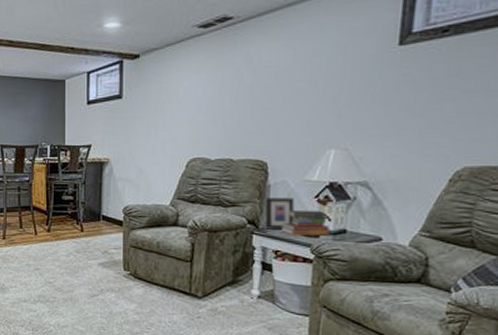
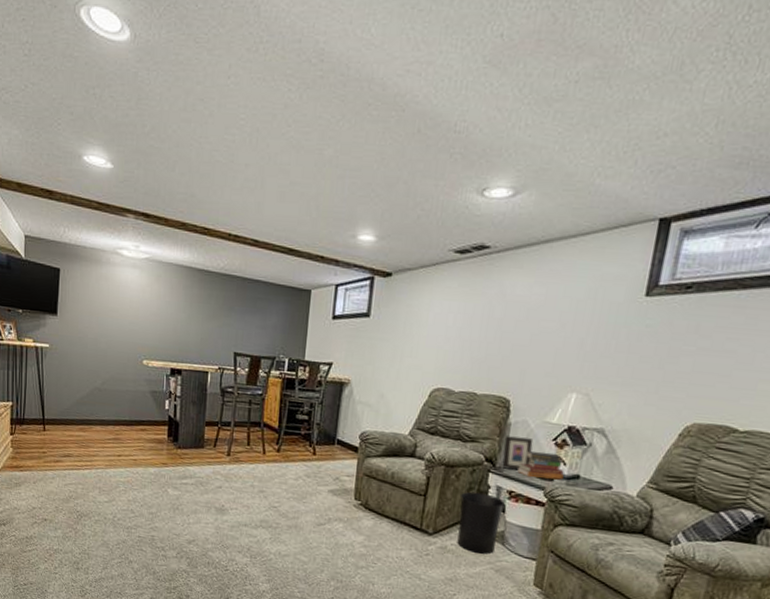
waste bin: none [226,254,271,313] -> present [457,492,505,554]

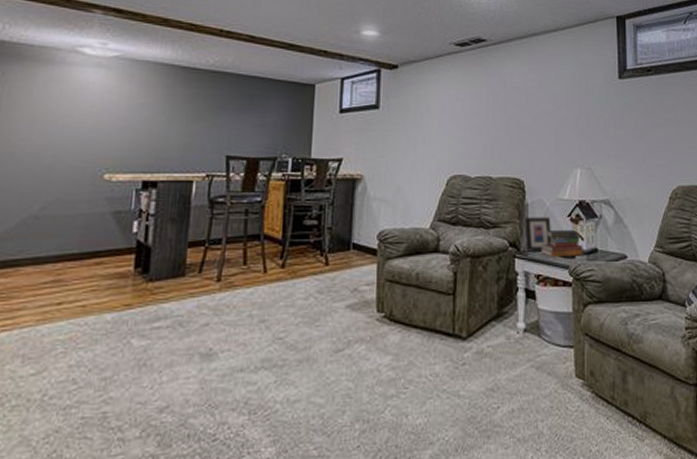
waste bin: present [457,492,505,554] -> none [491,281,534,351]

